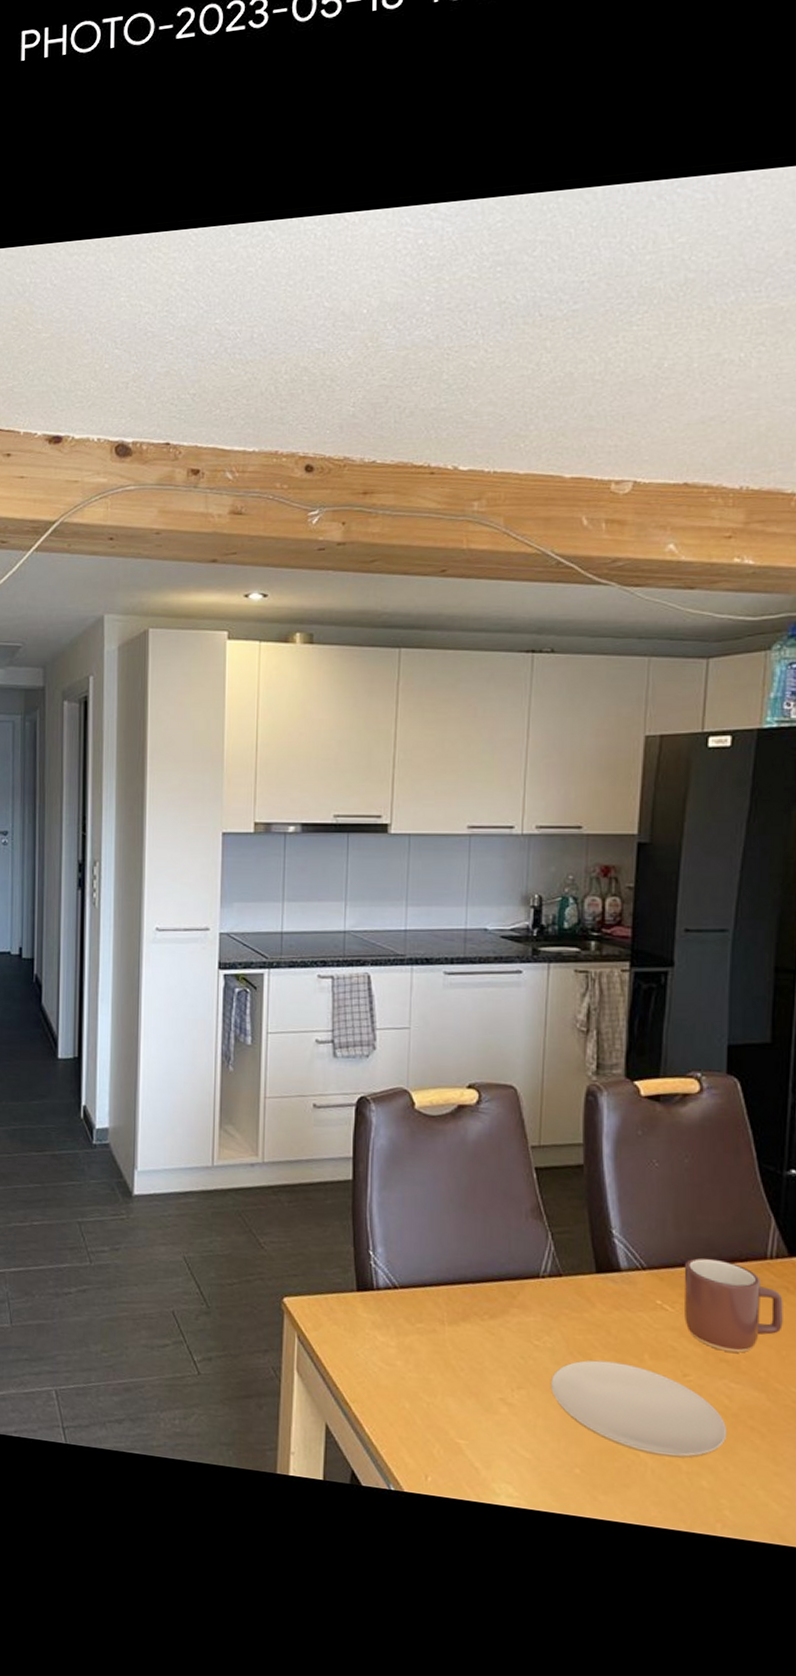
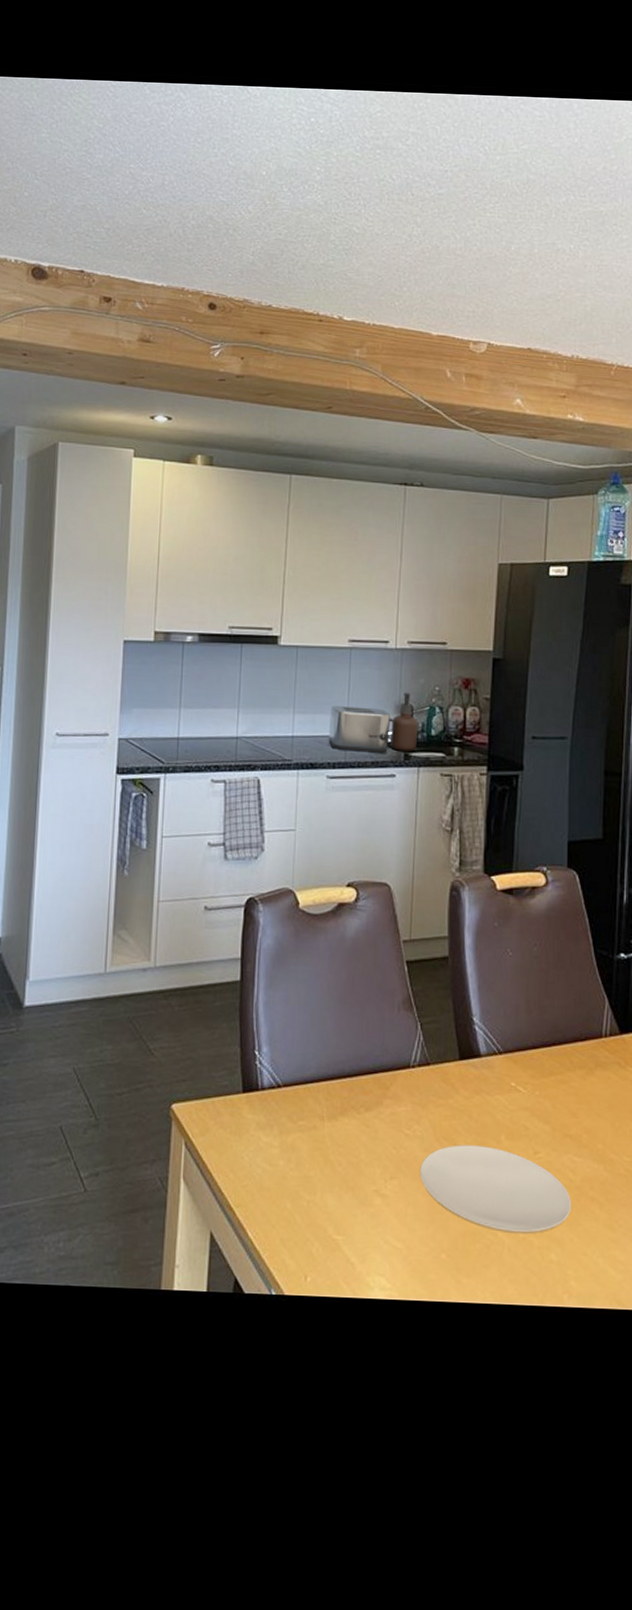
toaster: none [445,896,520,949] -> present [328,705,394,754]
soap dispenser: none [516,881,549,947] -> present [391,692,419,753]
mug: present [683,1257,783,1353] -> none [534,1039,616,1127]

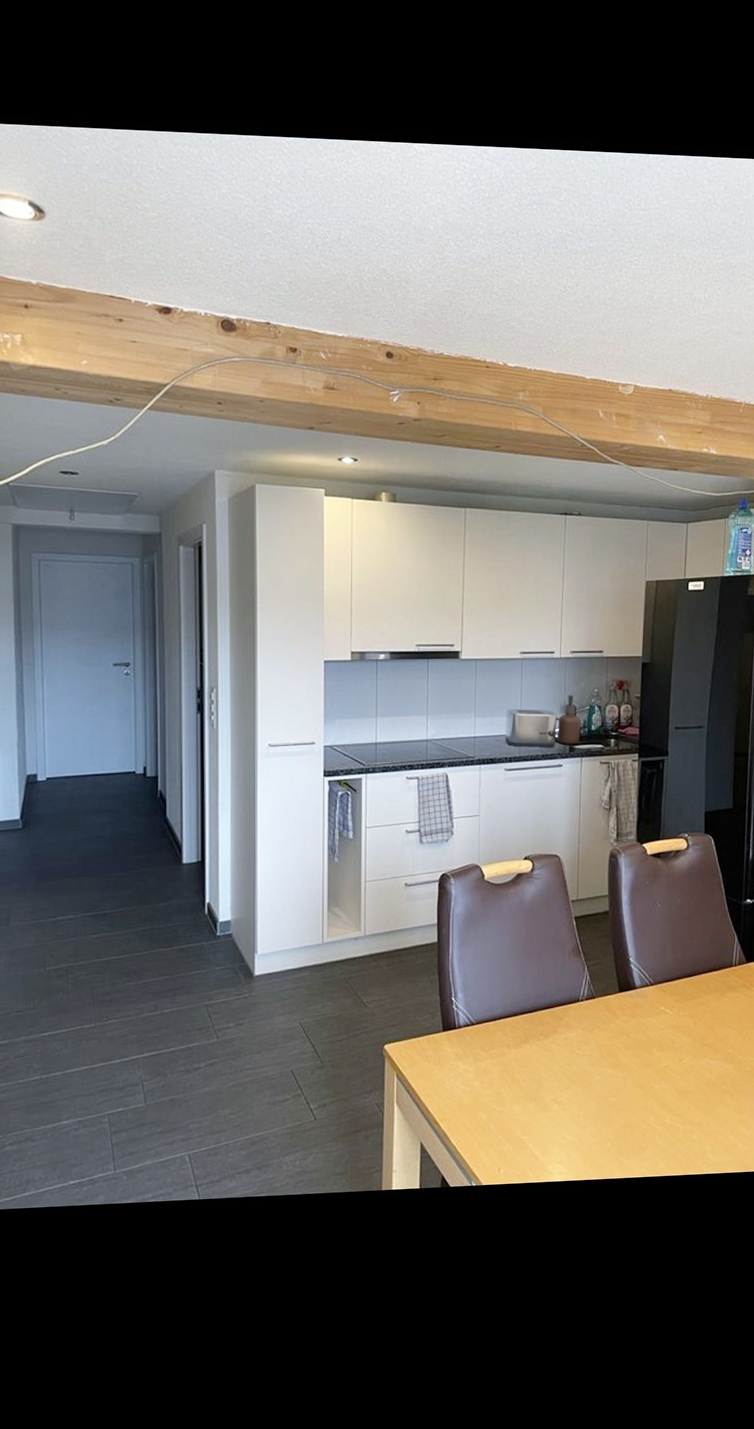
plate: present [420,1145,572,1235] -> none [589,1057,709,1123]

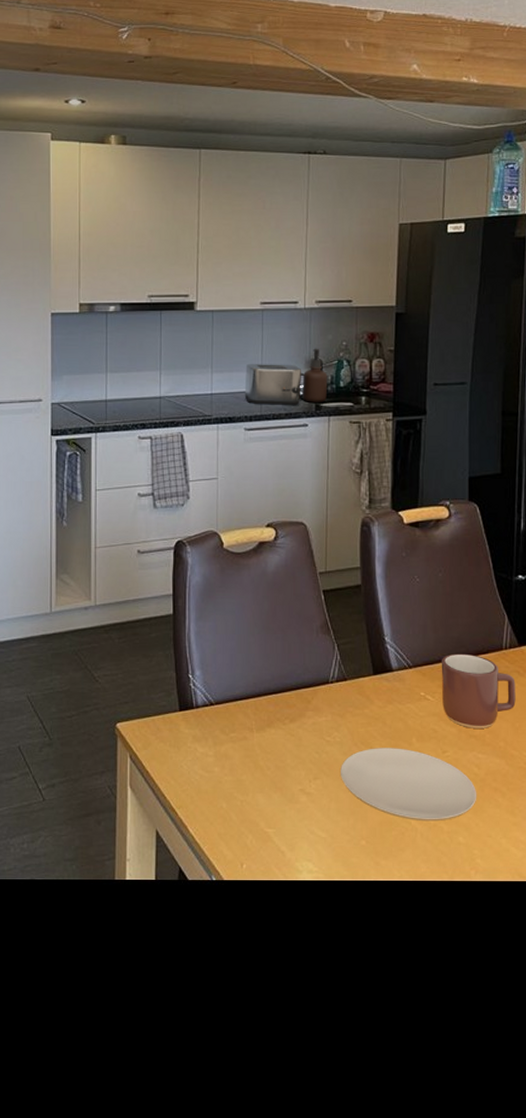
plate: none [589,1057,709,1123] -> present [341,748,477,822]
mug: none [679,971,743,1038] -> present [441,653,516,728]

